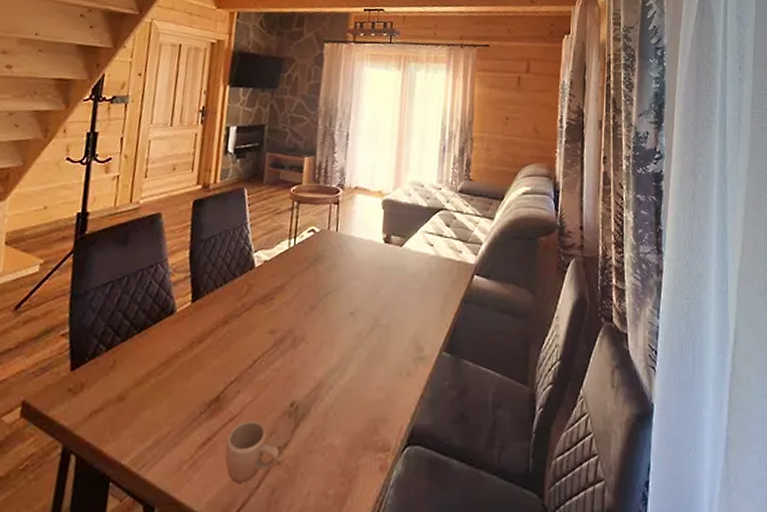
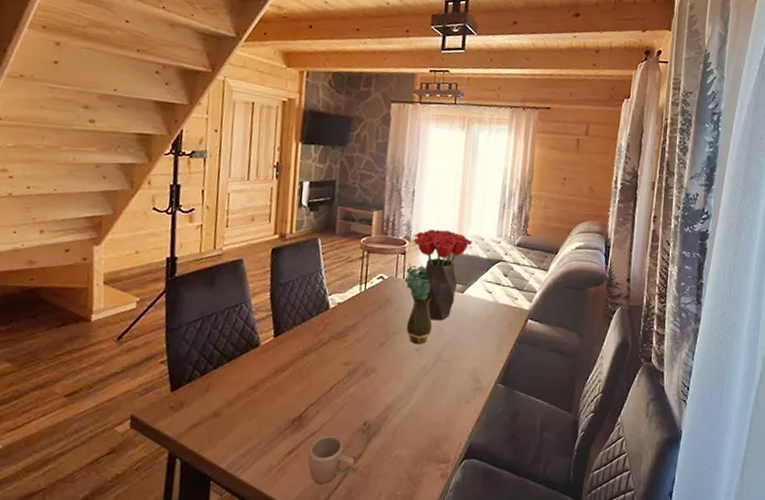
vase: none [337,214,369,307] -> present [404,263,433,345]
bouquet: none [347,176,411,279] -> present [413,229,472,321]

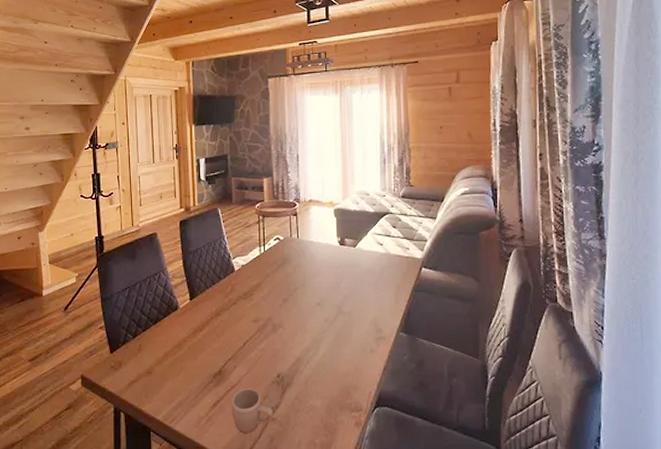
vase: present [404,263,433,345] -> none [299,223,330,299]
bouquet: present [413,229,472,321] -> none [303,189,358,275]

